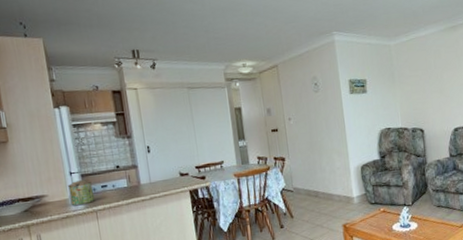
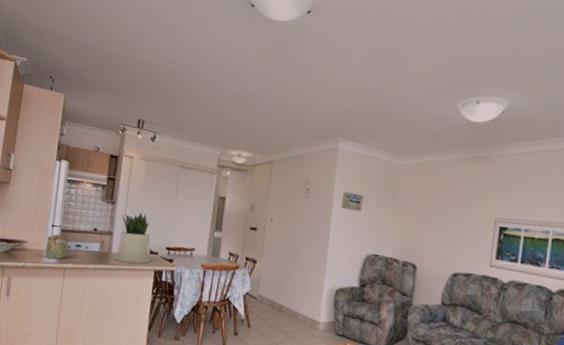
planter: none [141,140,183,192] -> present [113,212,151,264]

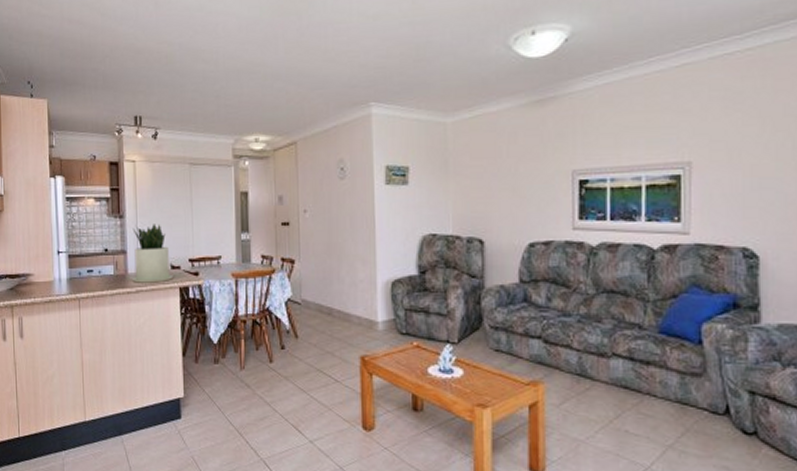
canister: present [45,234,69,260] -> none [55,261,80,290]

